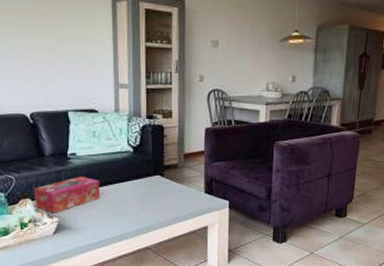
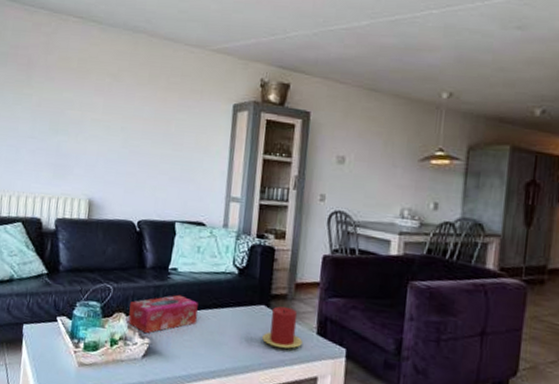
candle: none [160,175,193,209] -> present [262,306,303,349]

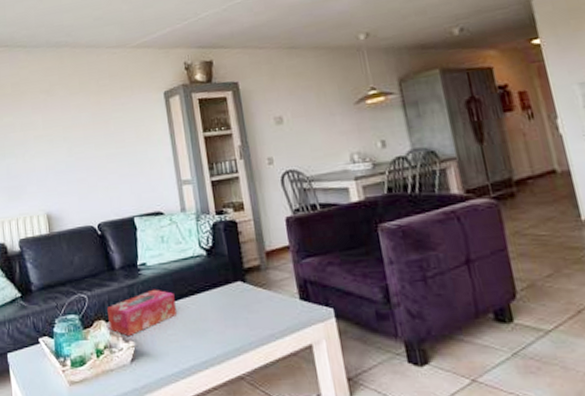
candle: present [262,306,303,349] -> none [246,278,288,323]

